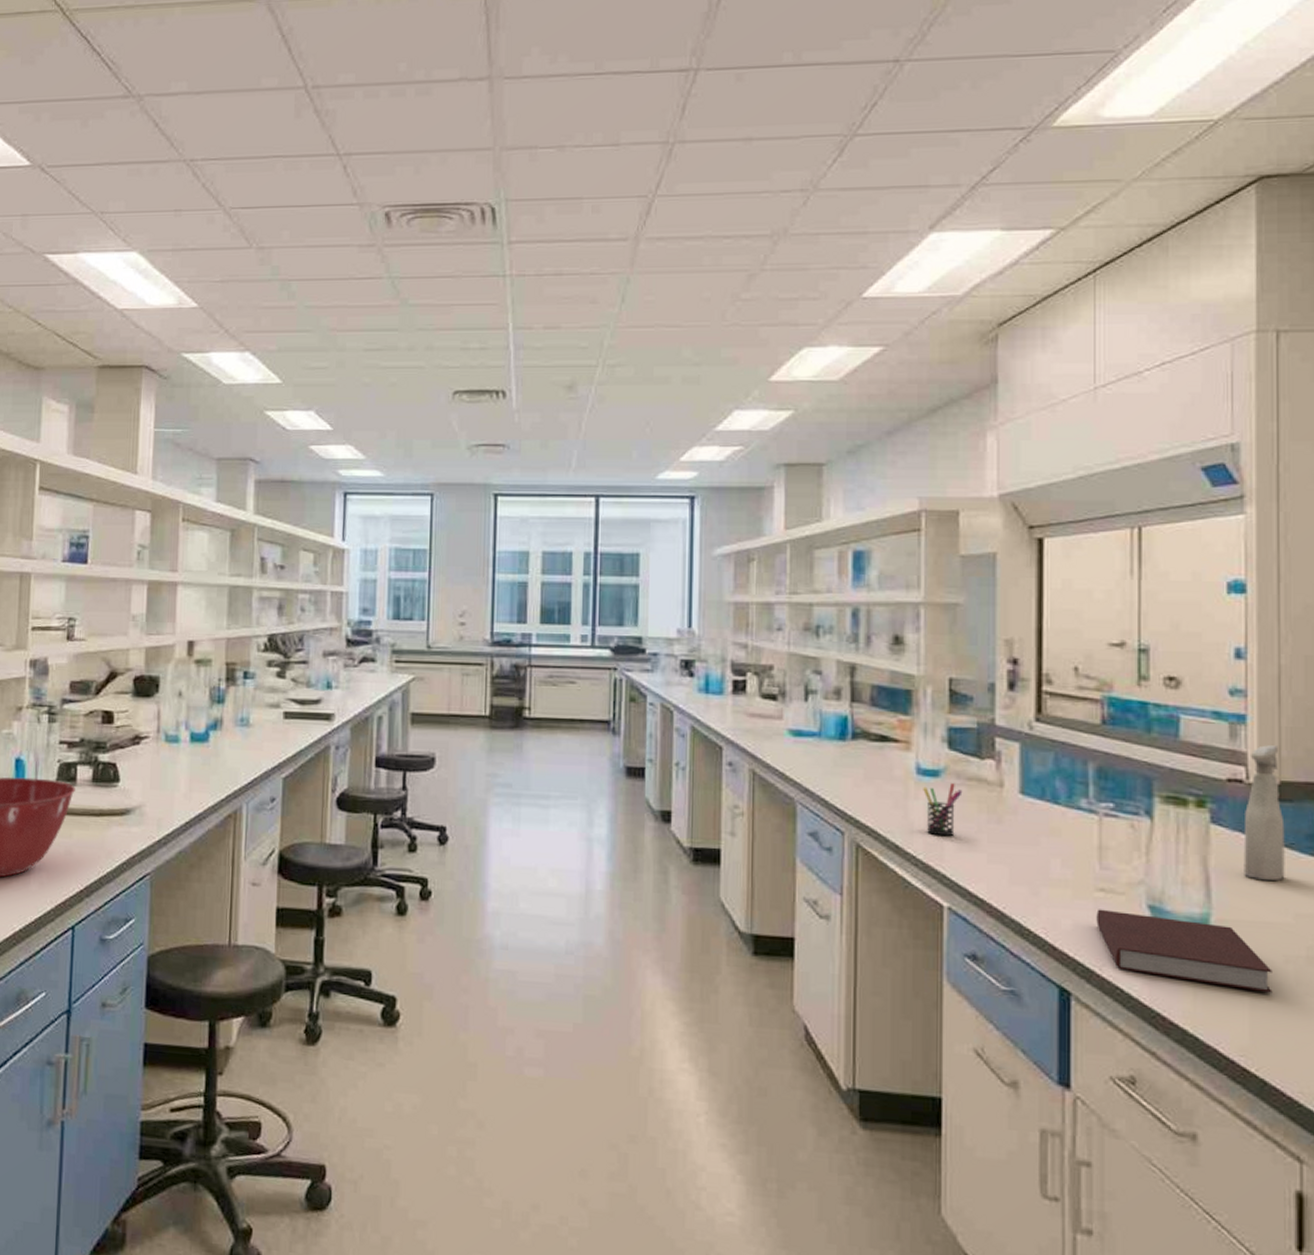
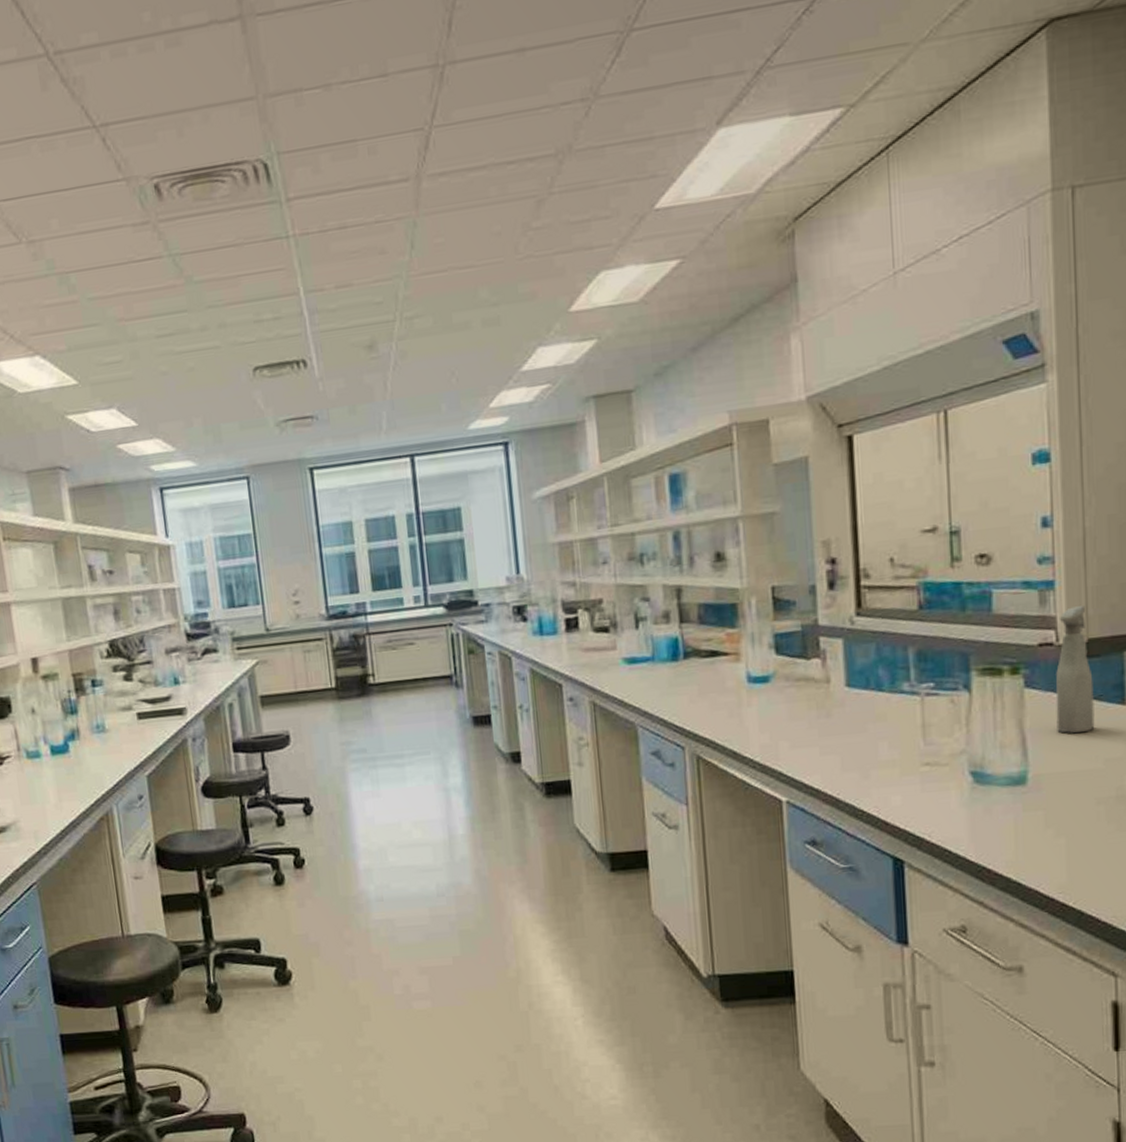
pen holder: present [923,783,963,837] -> none [755,686,792,737]
notebook: present [1096,909,1273,993] -> none [923,779,1086,834]

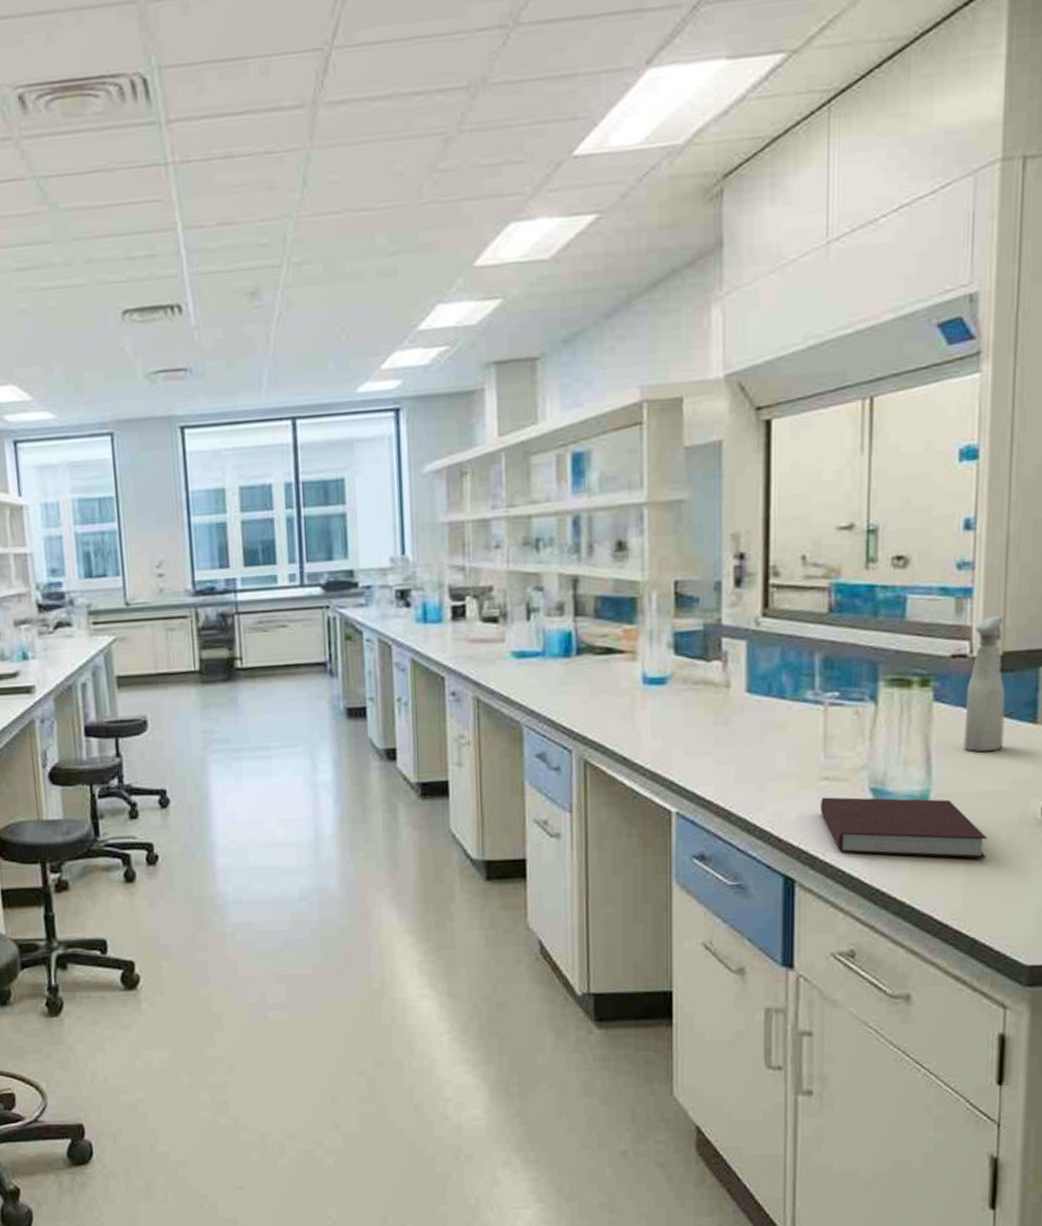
notebook: none [923,779,1086,834] -> present [820,797,987,859]

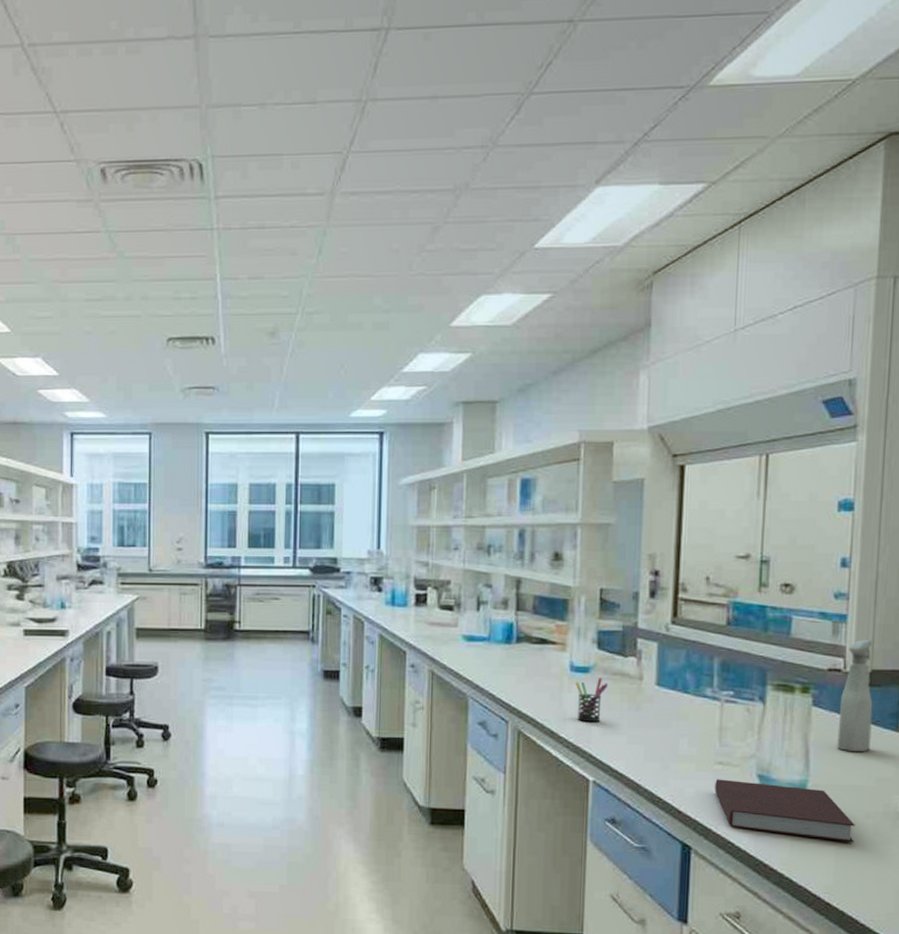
pen holder: none [650,689,689,744] -> present [575,678,608,723]

